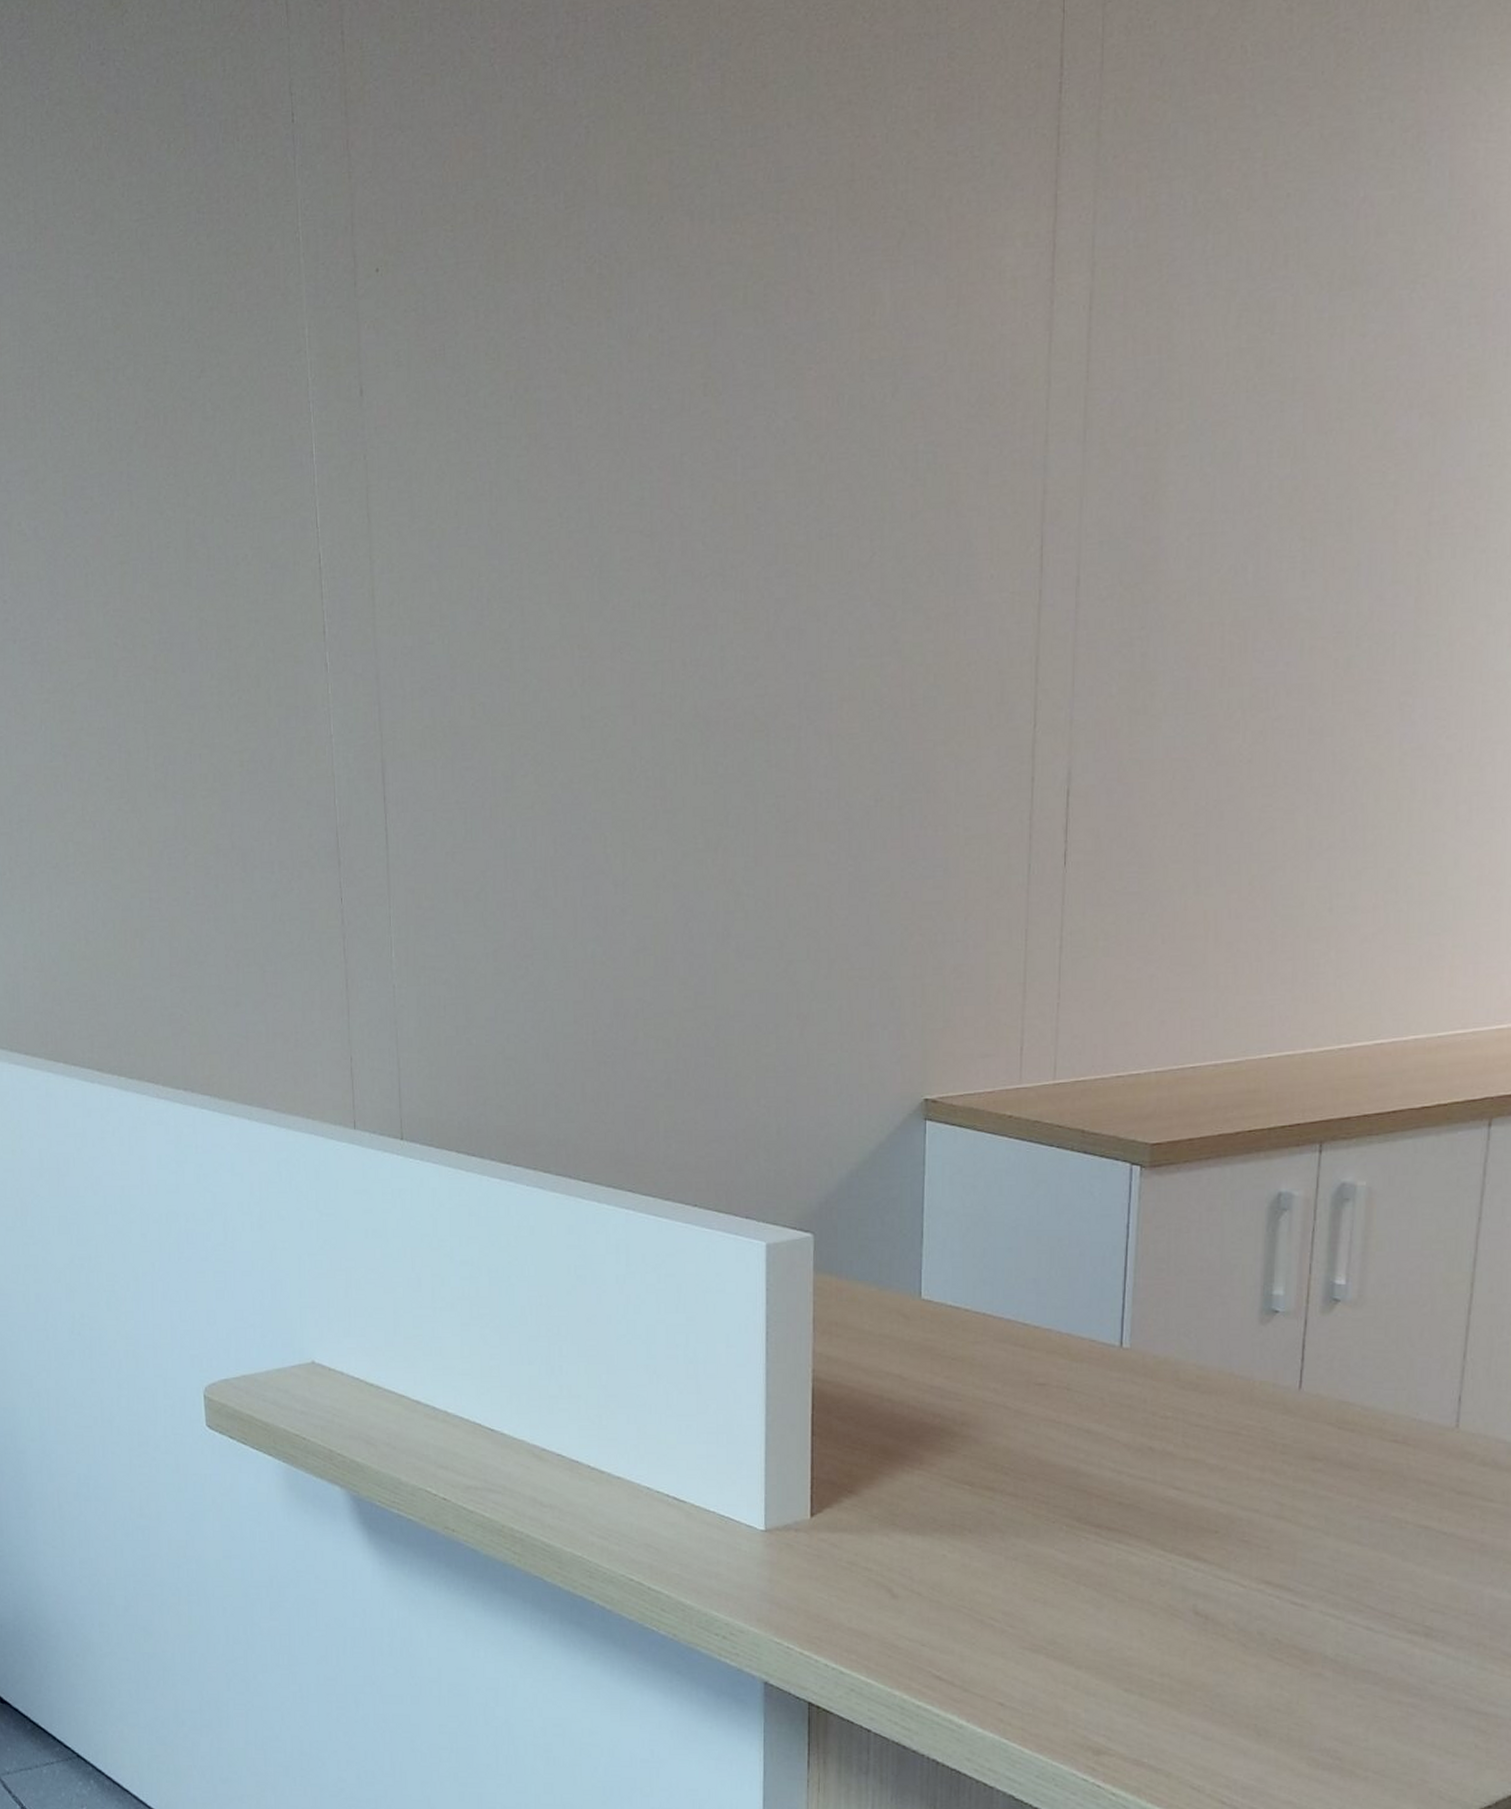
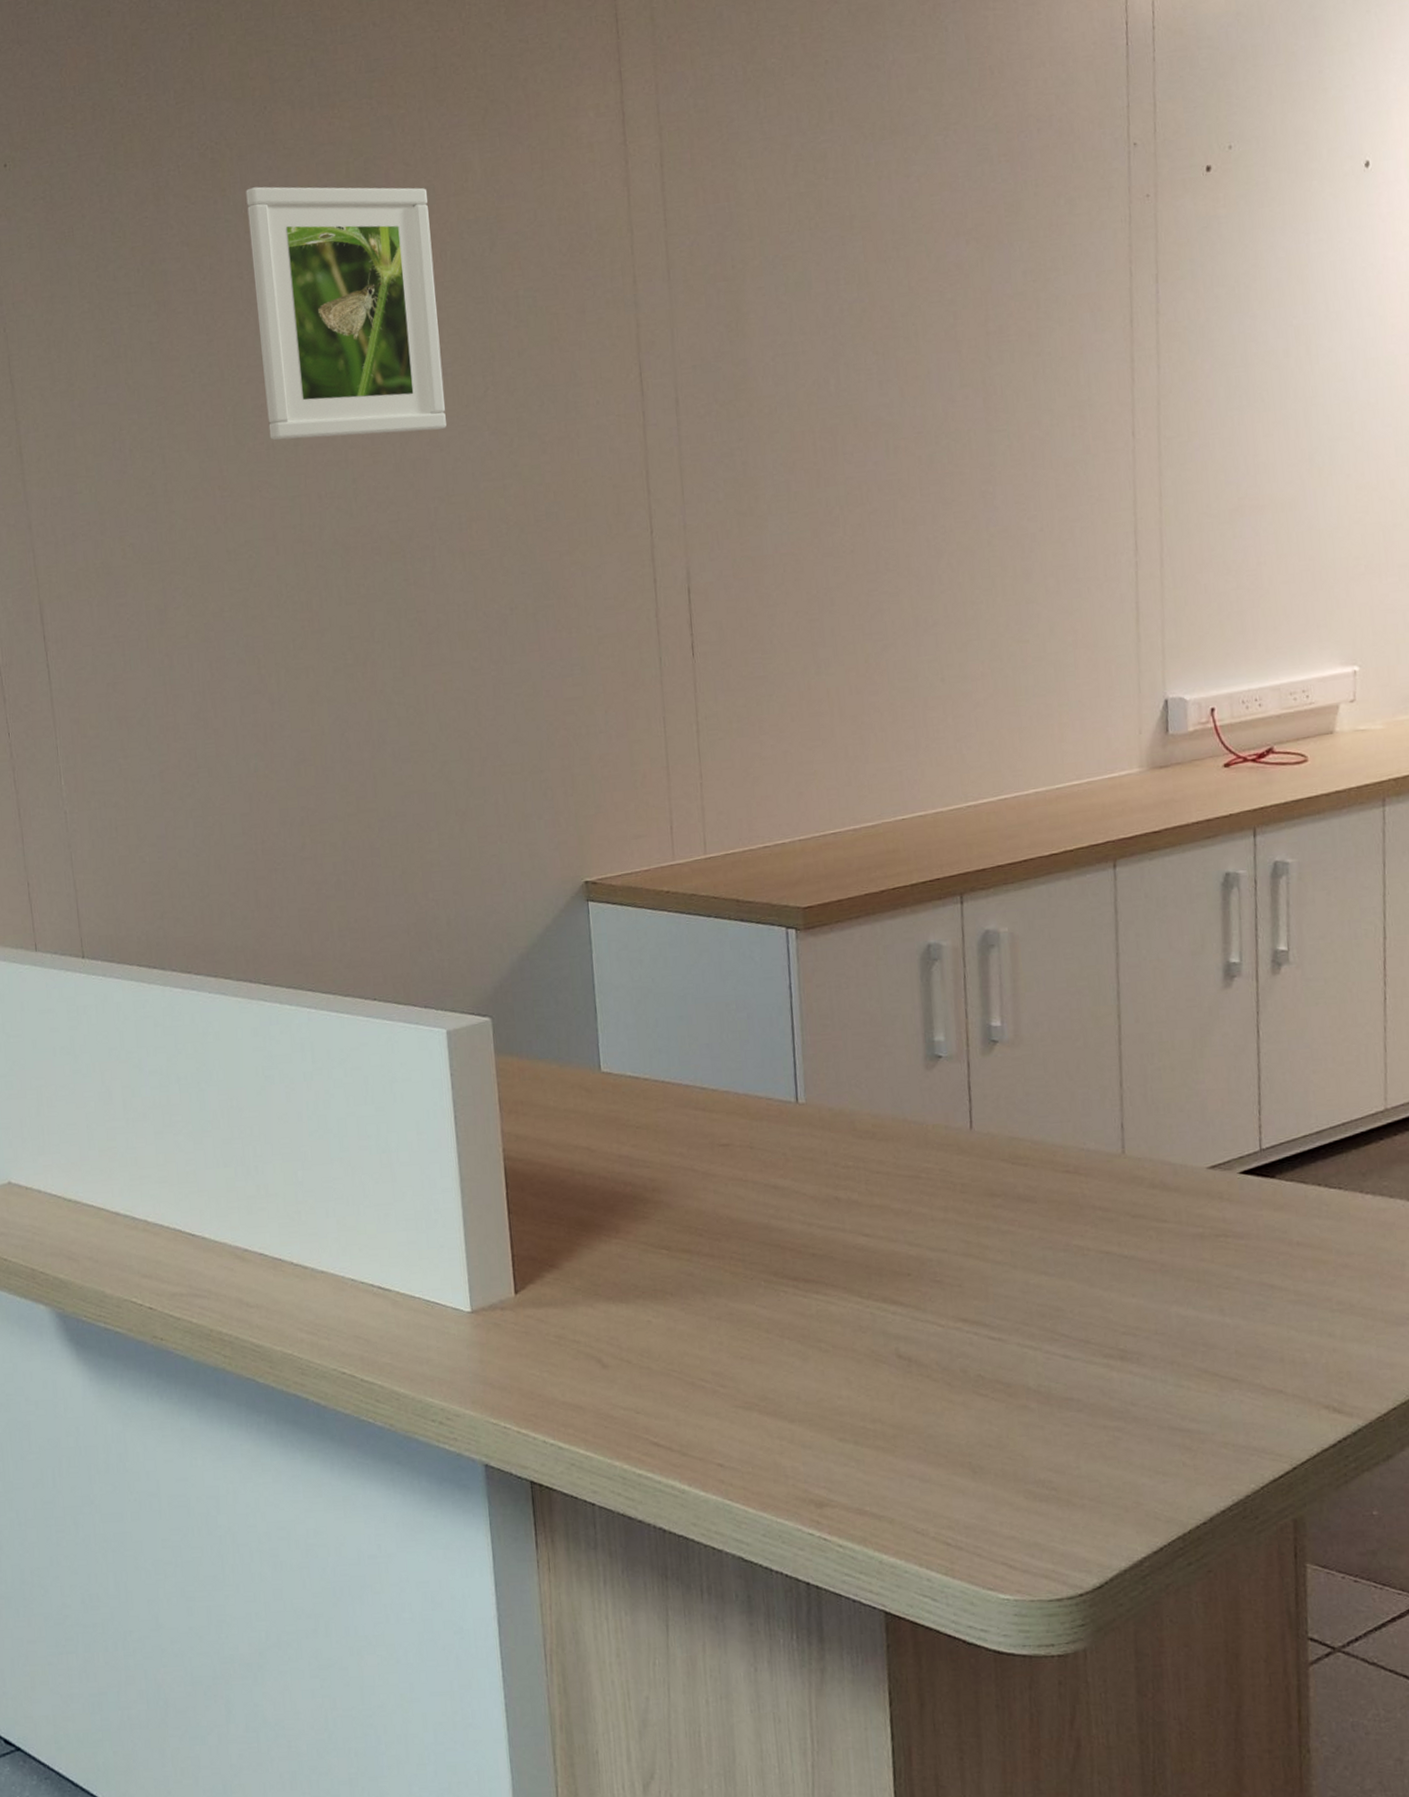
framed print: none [633,309,830,598] -> present [246,186,447,440]

